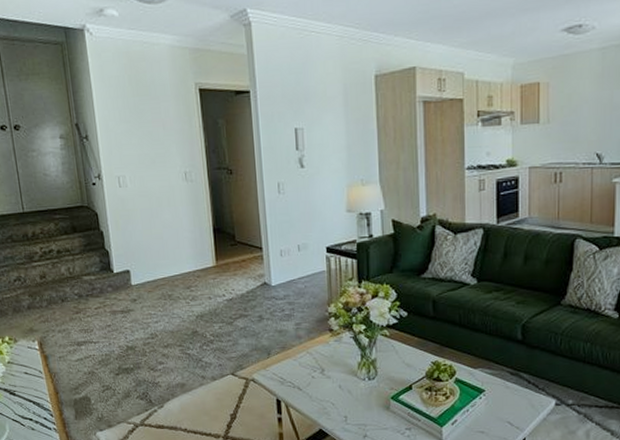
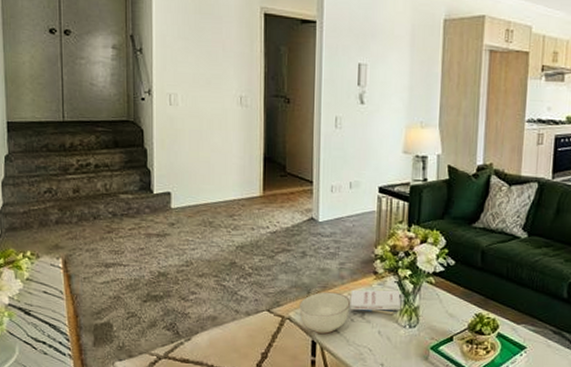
bowl: none [261,352,310,393] -> present [299,291,351,335]
books: none [309,345,359,370] -> present [349,289,402,315]

